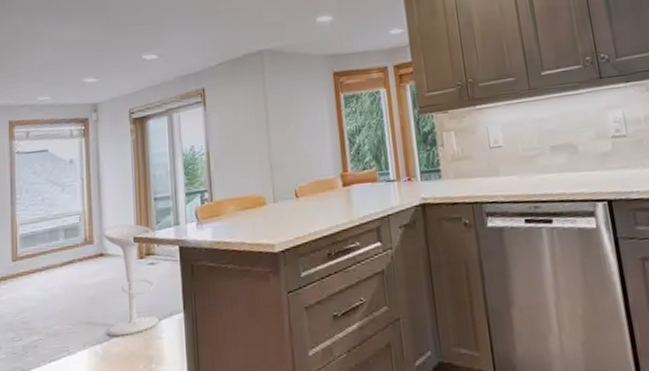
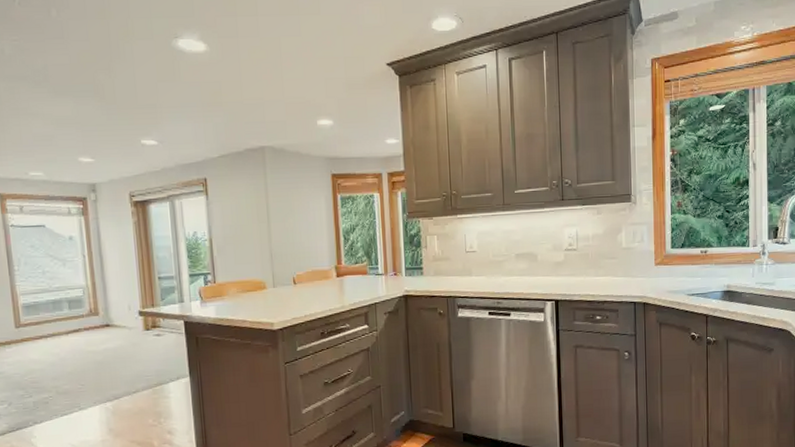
bar stool: present [102,224,160,337] -> none [107,299,167,396]

